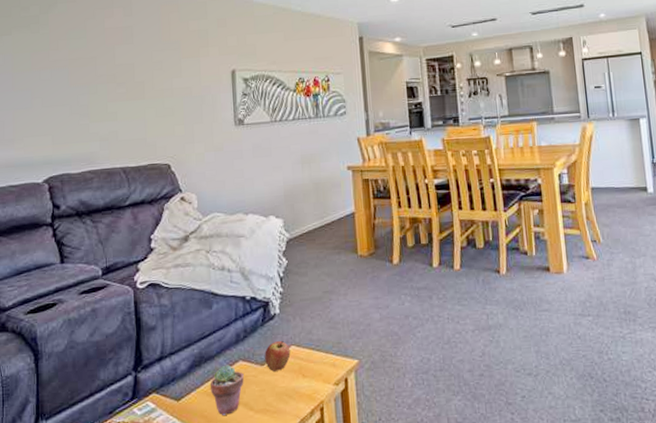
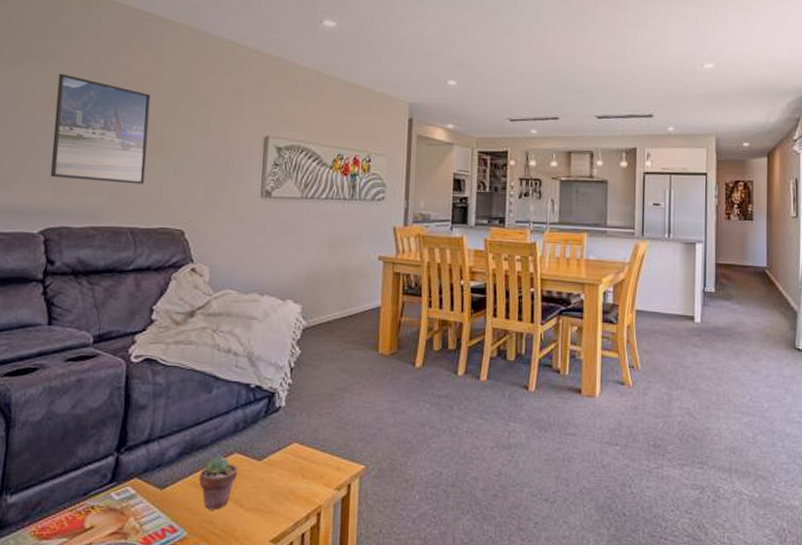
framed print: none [44,37,130,131] -> present [50,73,151,184]
apple: present [265,340,291,372] -> none [263,435,292,468]

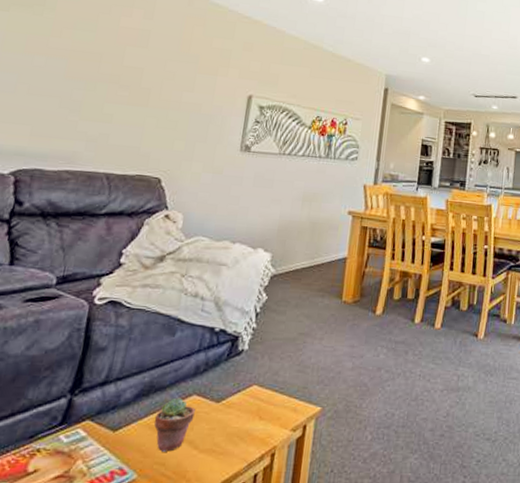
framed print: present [50,73,151,184] -> none [27,22,140,133]

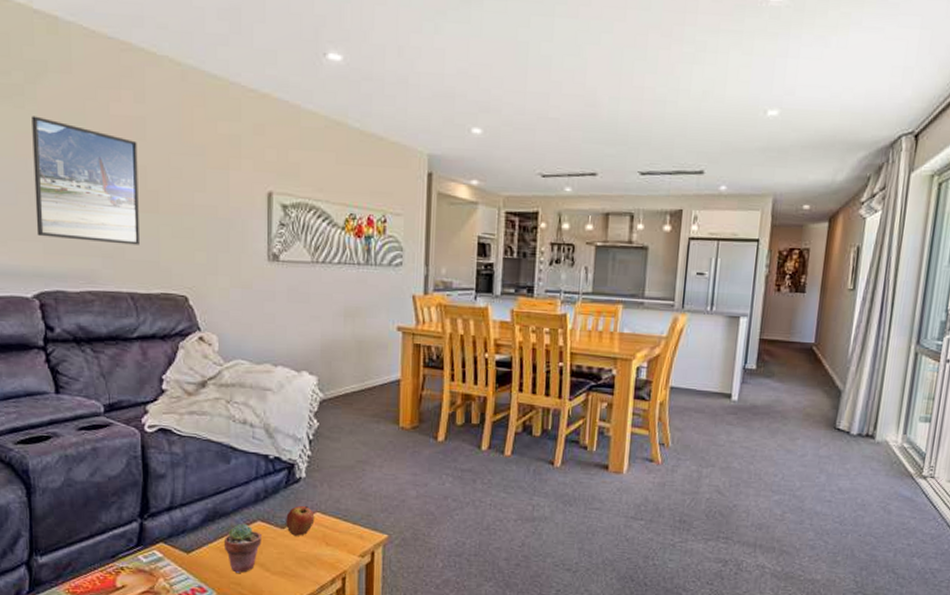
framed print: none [27,22,140,133] -> present [32,116,139,245]
apple: none [221,378,252,410] -> present [286,505,315,536]

